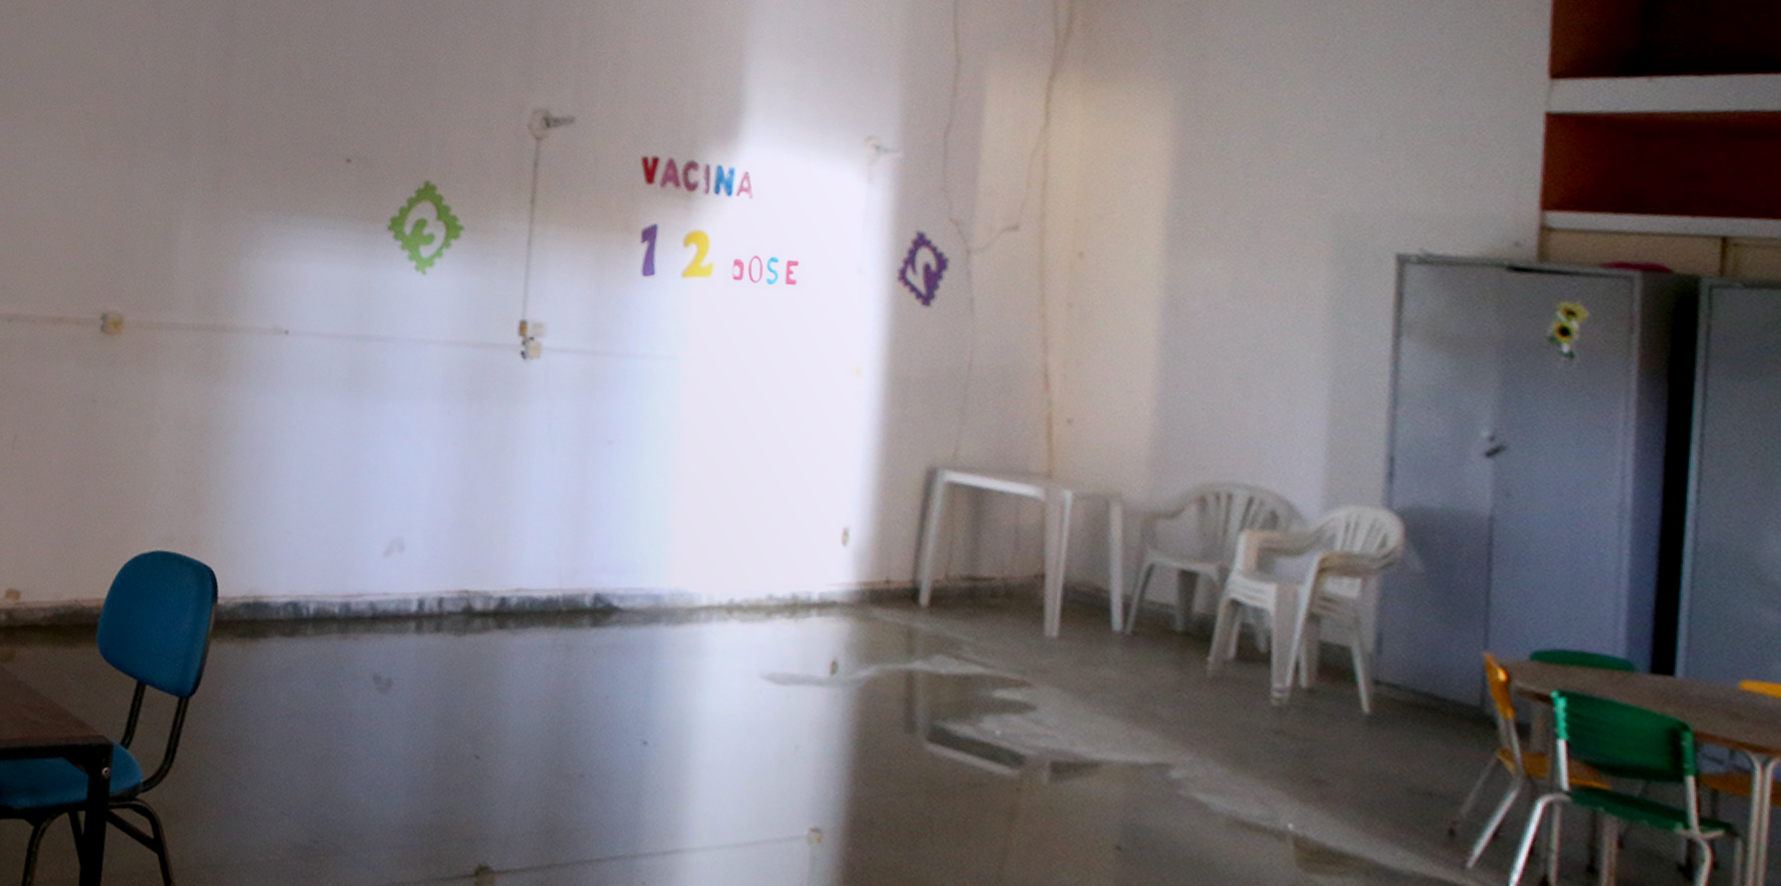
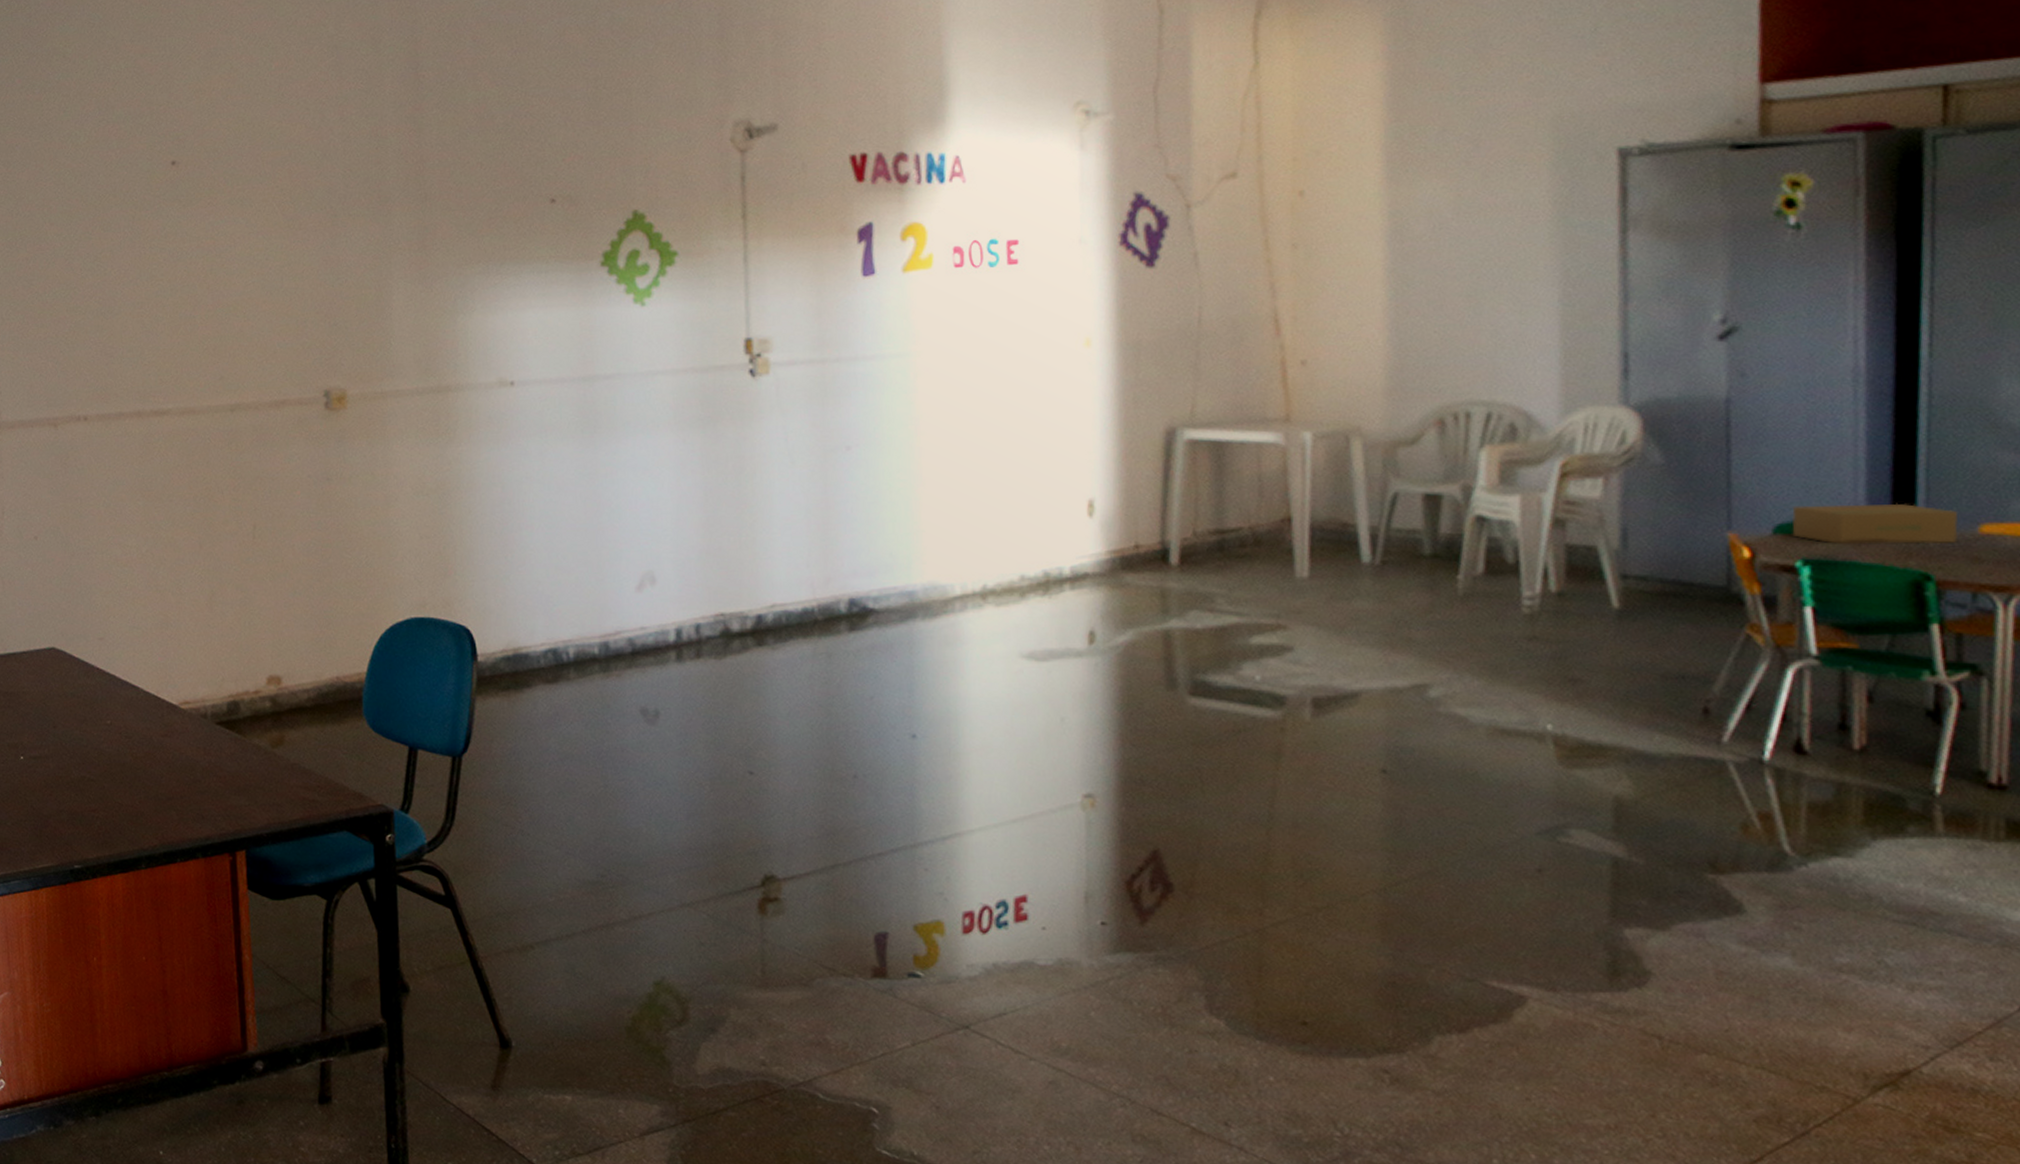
box: none [1549,634,1719,697] -> present [1792,503,1958,545]

